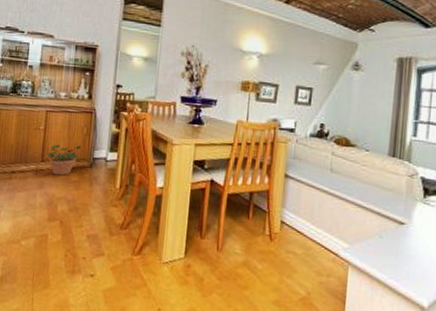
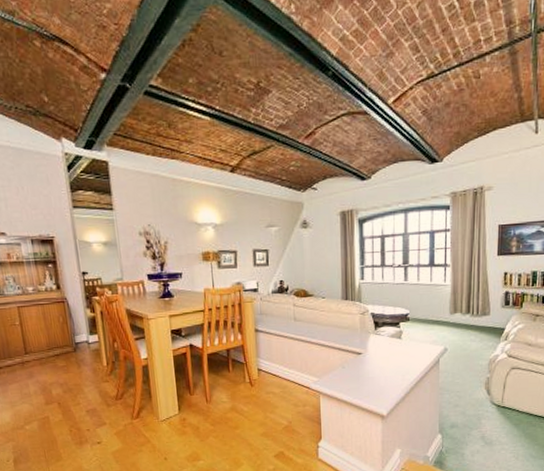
potted plant: present [48,144,83,176] -> none [30,333,64,364]

